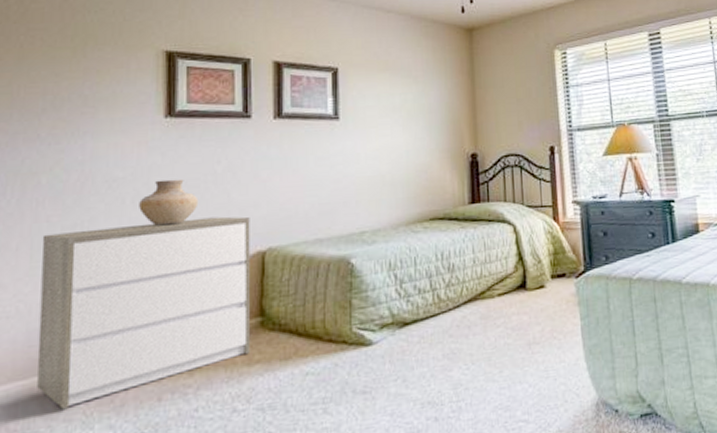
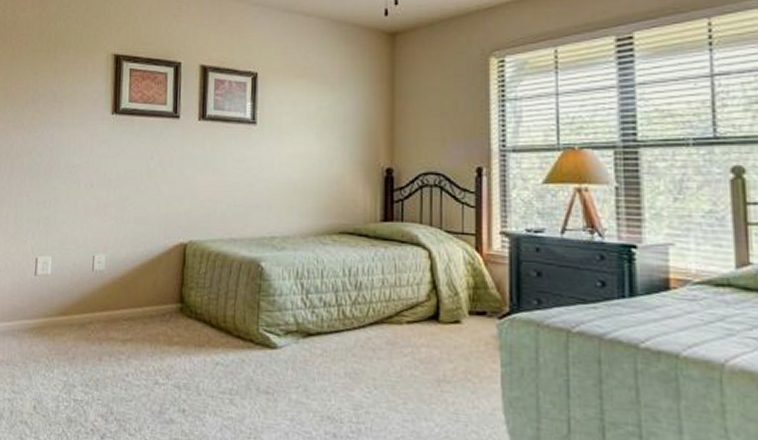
dresser: present [37,216,251,410] -> none [17,206,175,352]
vase: present [139,179,199,226] -> none [90,169,135,210]

